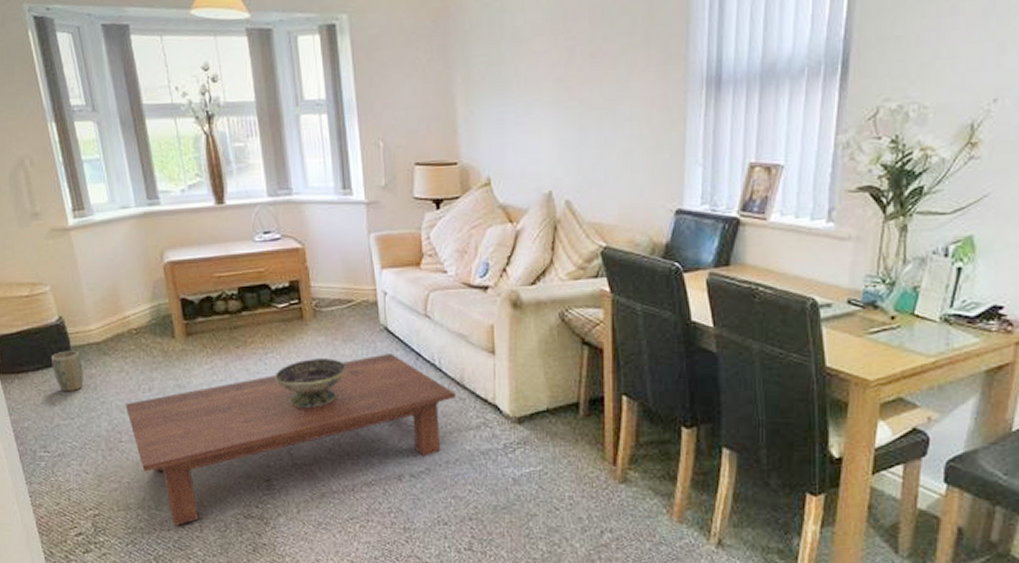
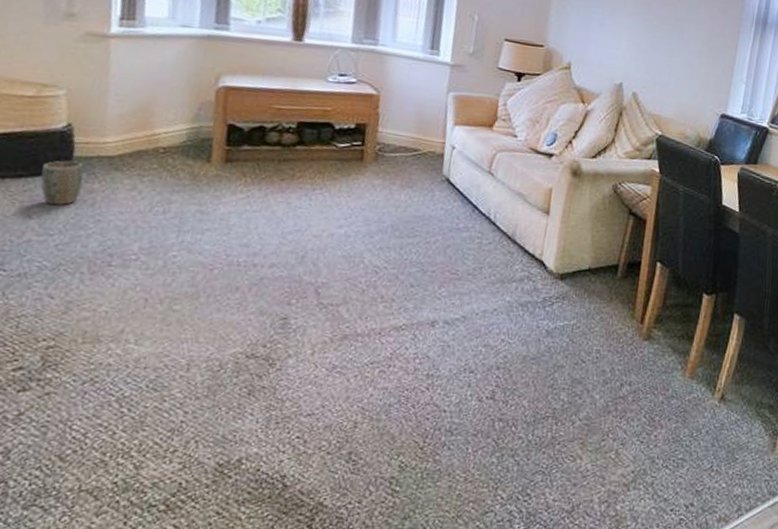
coffee table: present [125,353,456,527] -> none [126,203,505,364]
decorative bowl: present [275,359,347,407] -> none [317,200,399,248]

